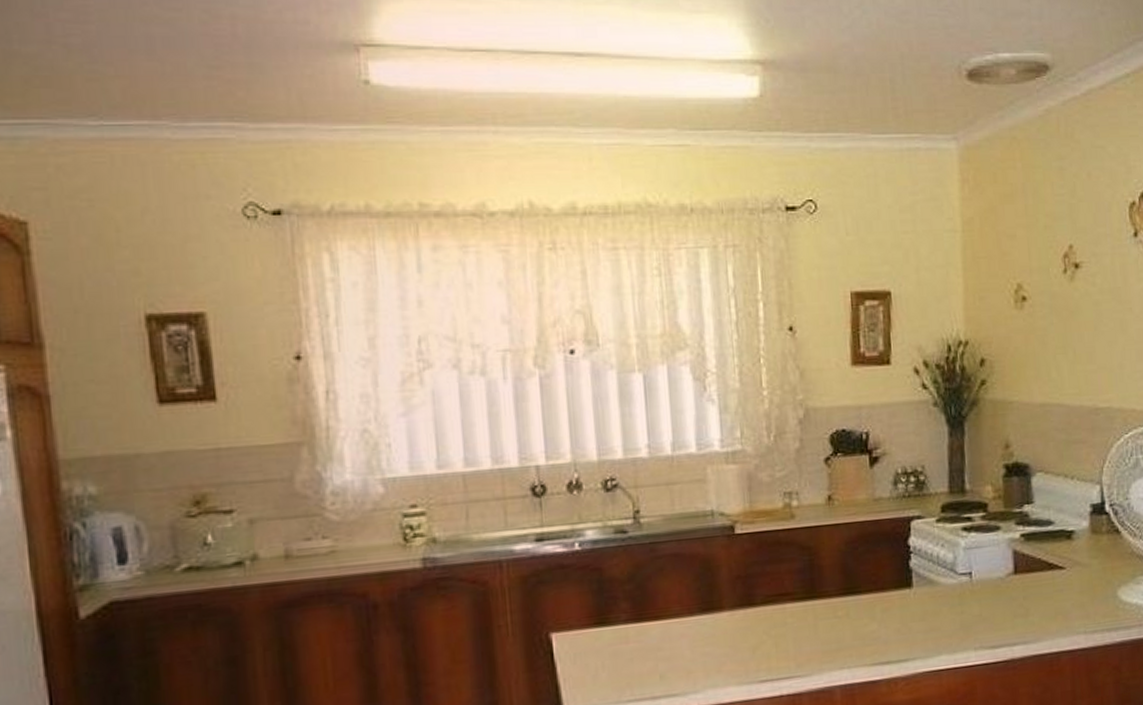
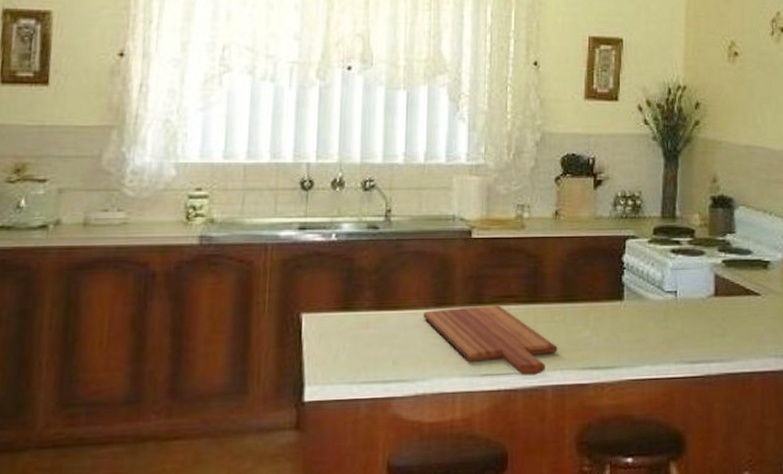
cutting board: none [688,604,844,678] -> present [423,304,558,376]

